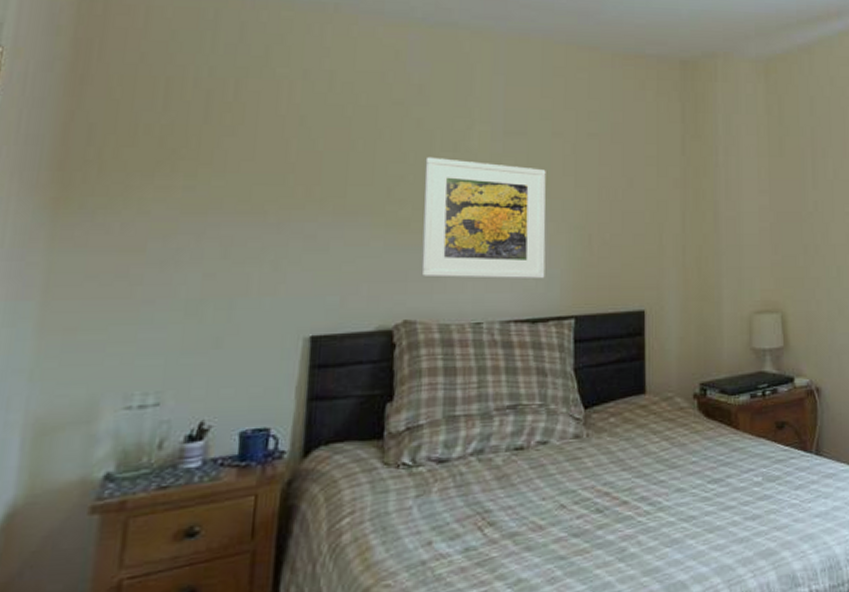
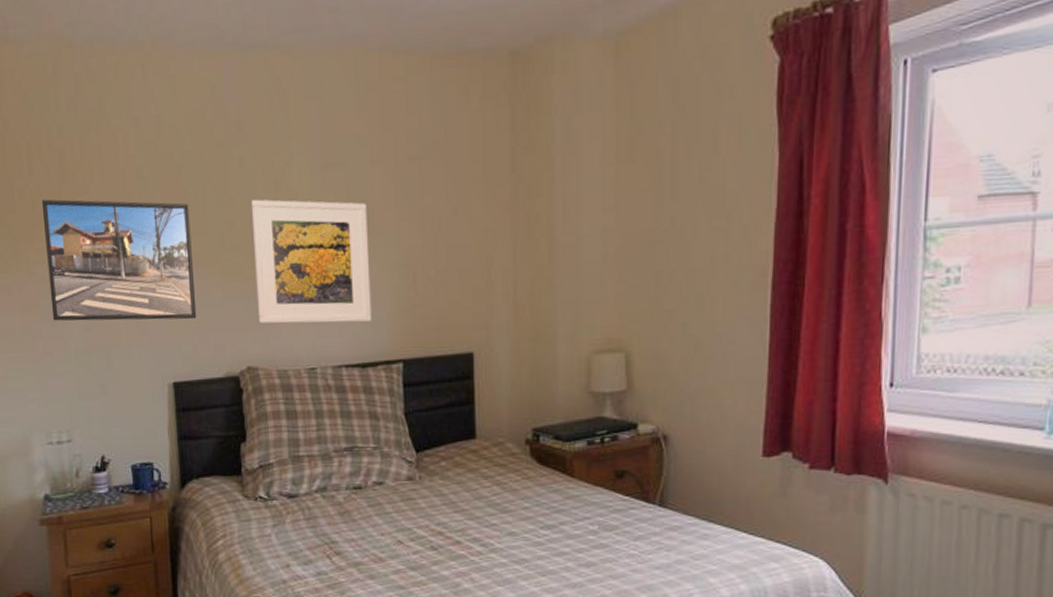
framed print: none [162,136,356,270] -> present [41,199,197,321]

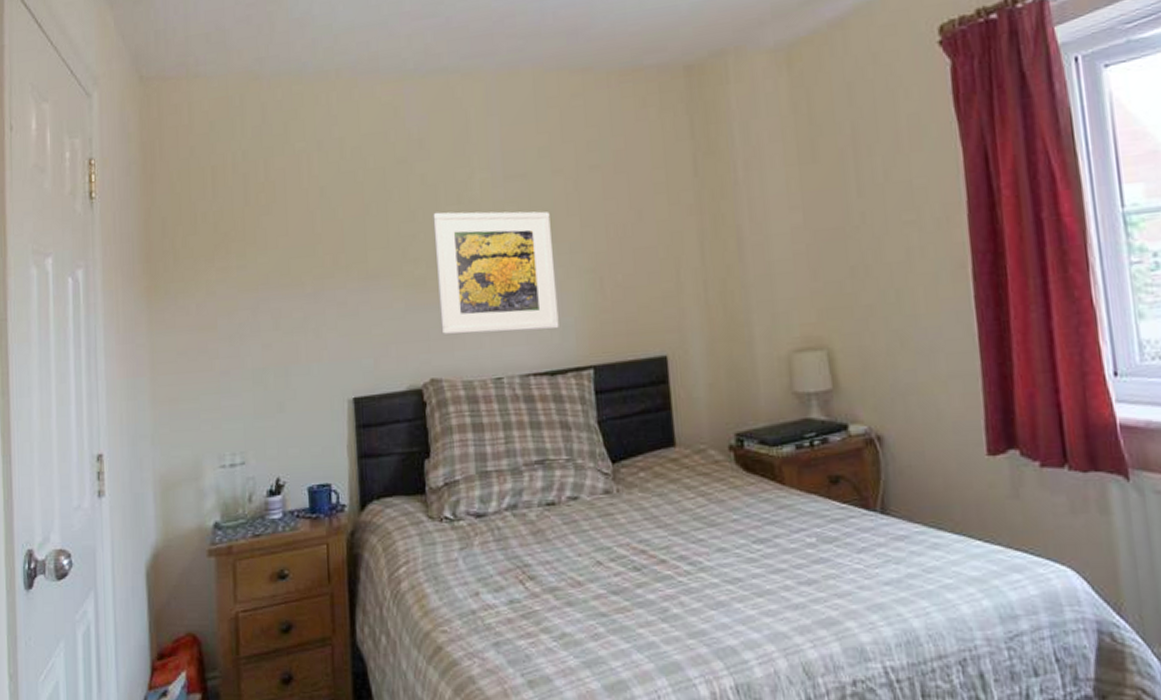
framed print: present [41,199,197,321] -> none [224,218,379,339]

